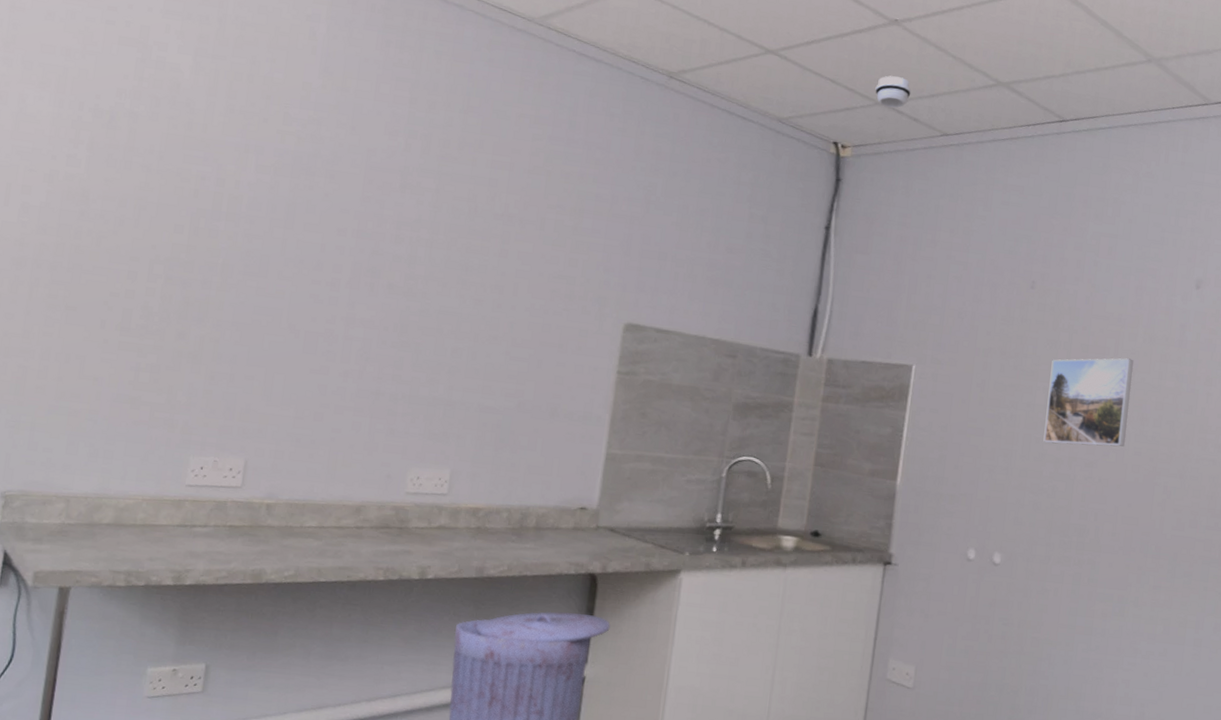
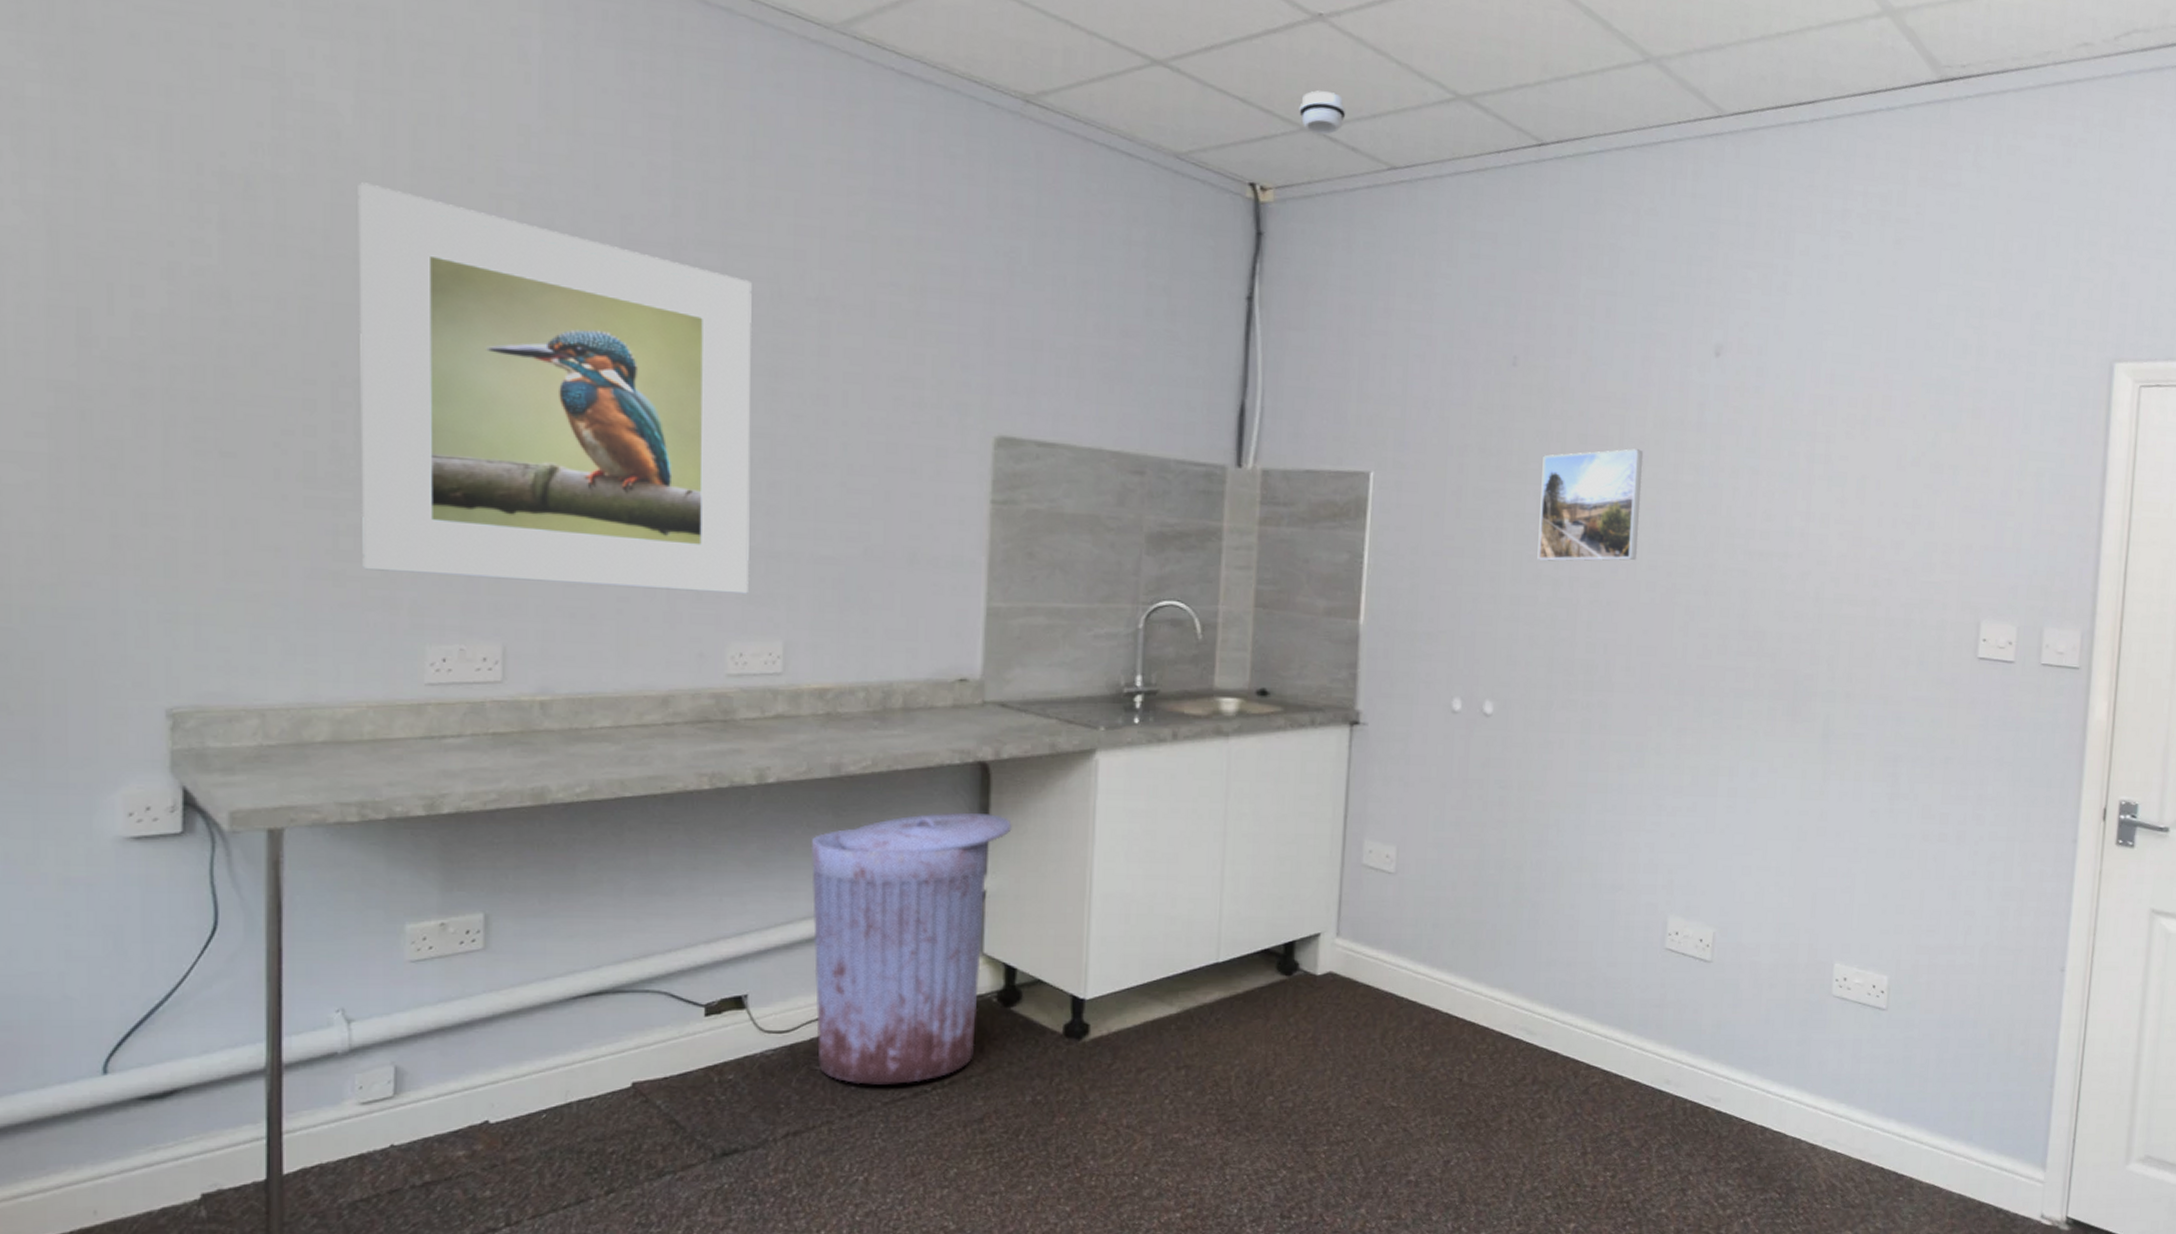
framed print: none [153,119,456,432] -> present [358,182,752,594]

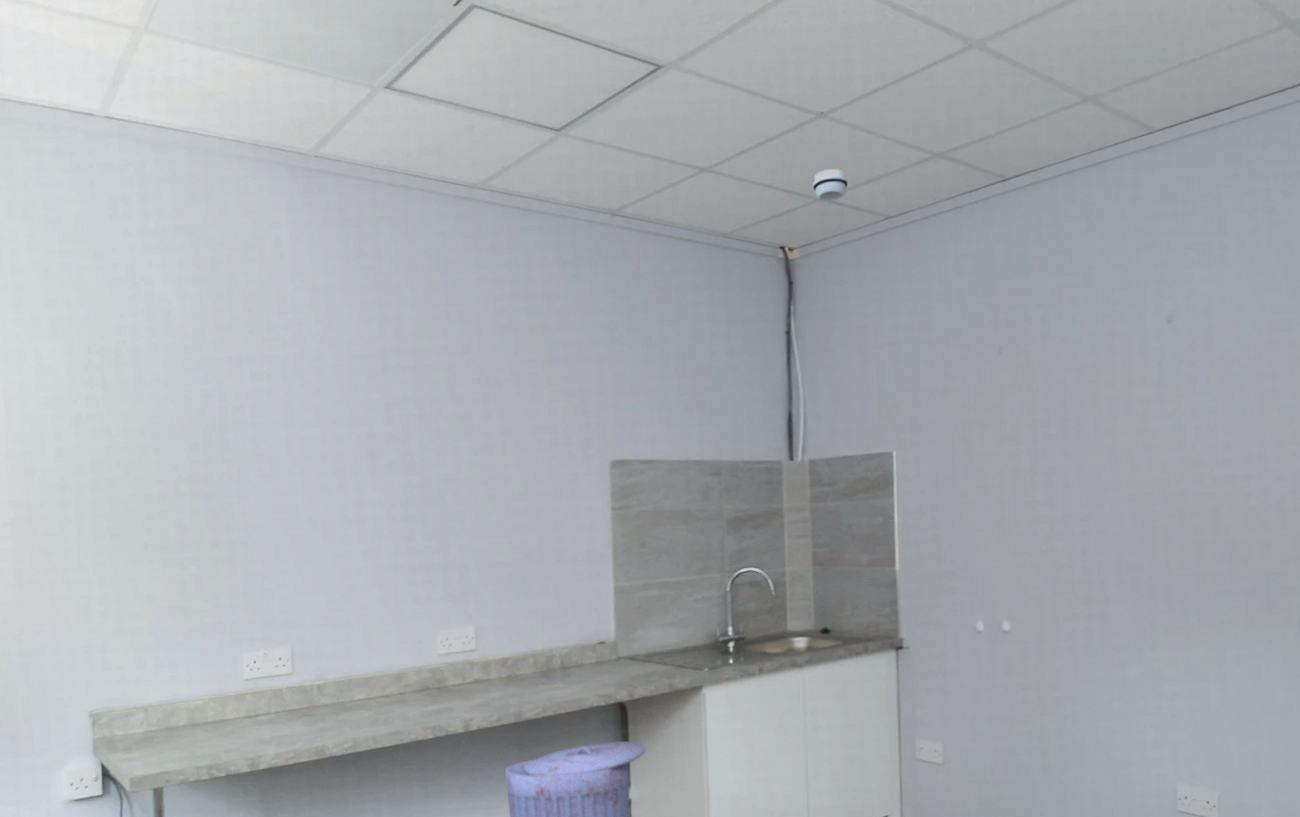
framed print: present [358,182,752,594] -> none [183,343,449,605]
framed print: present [1537,449,1643,562] -> none [1031,406,1117,505]

